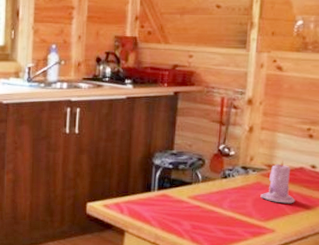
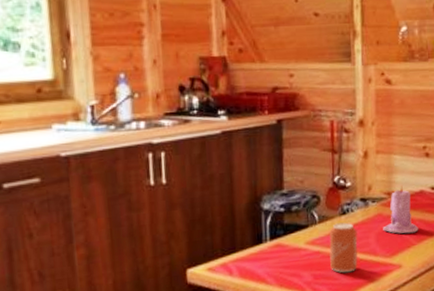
can: none [208,185,236,229] -> present [329,222,359,273]

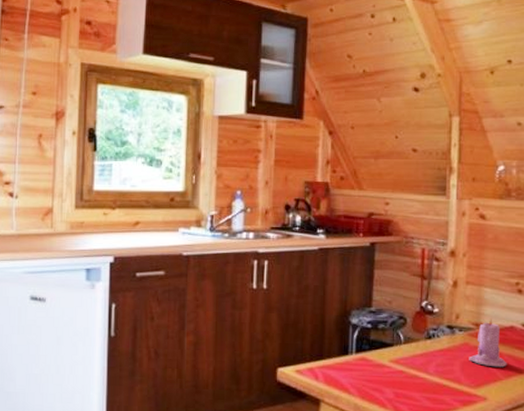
can: present [329,222,359,273] -> none [413,346,442,397]

